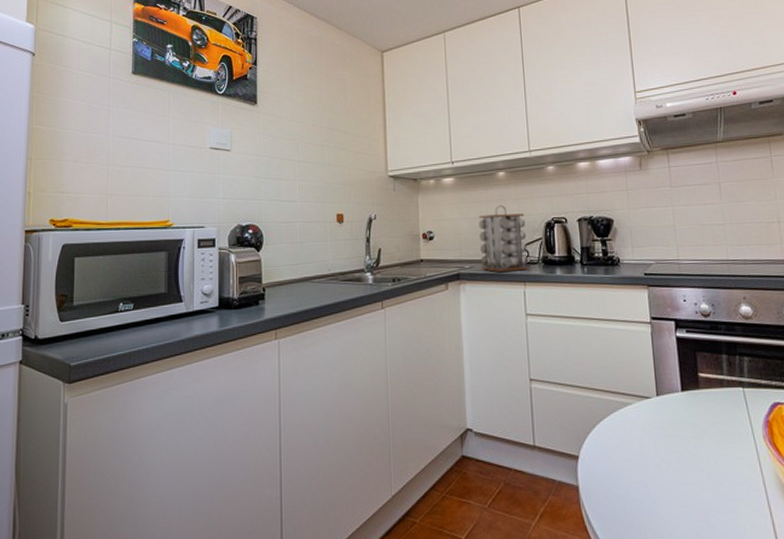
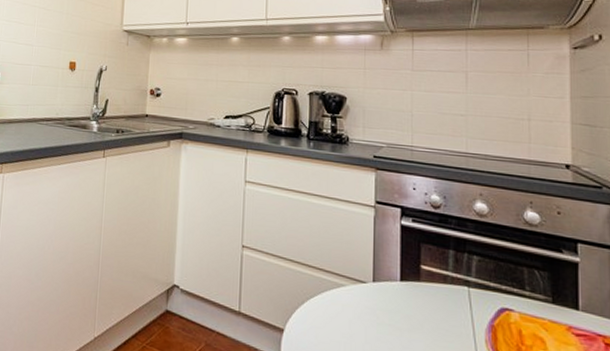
spice rack: present [478,204,528,273] -> none [205,69,255,138]

